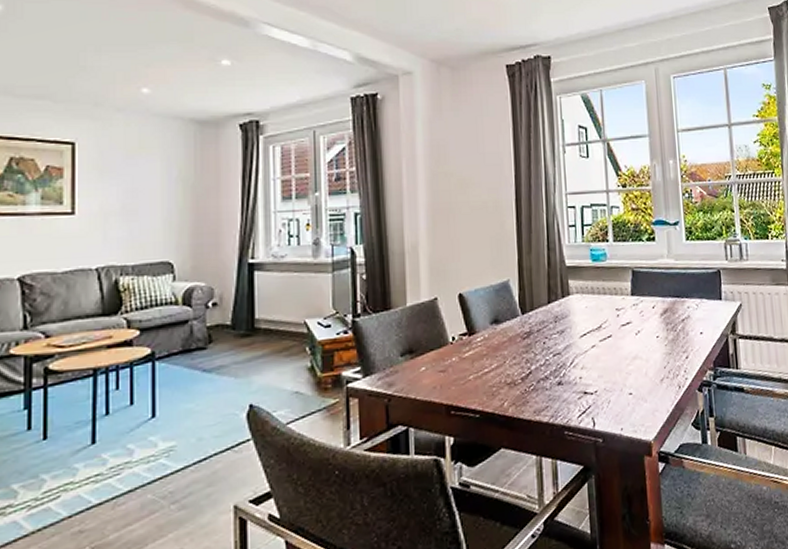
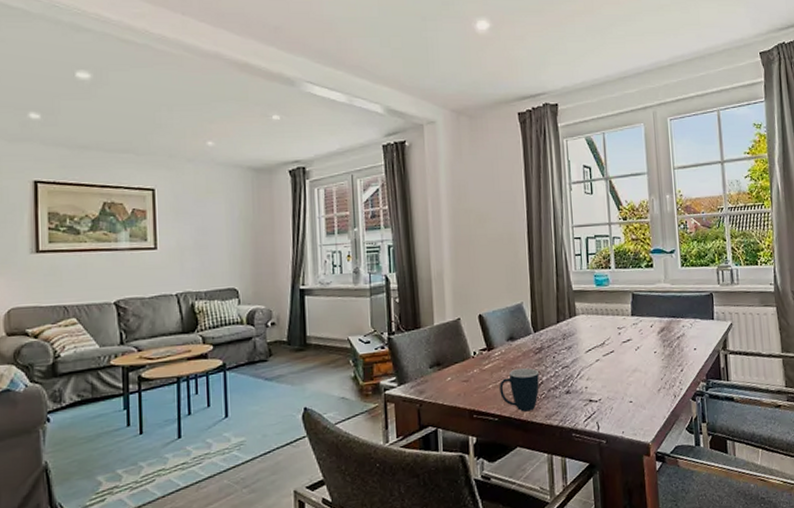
mug: none [482,355,527,407] -> present [499,368,539,412]

